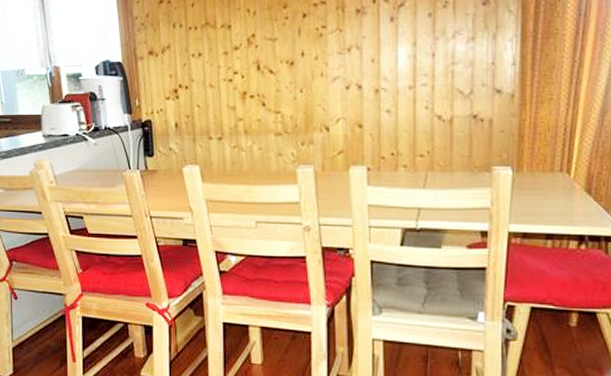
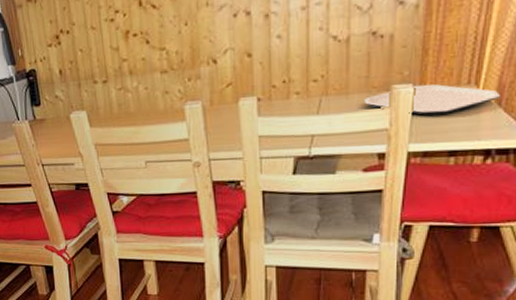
plate: none [468,168,591,198] -> present [365,84,502,116]

